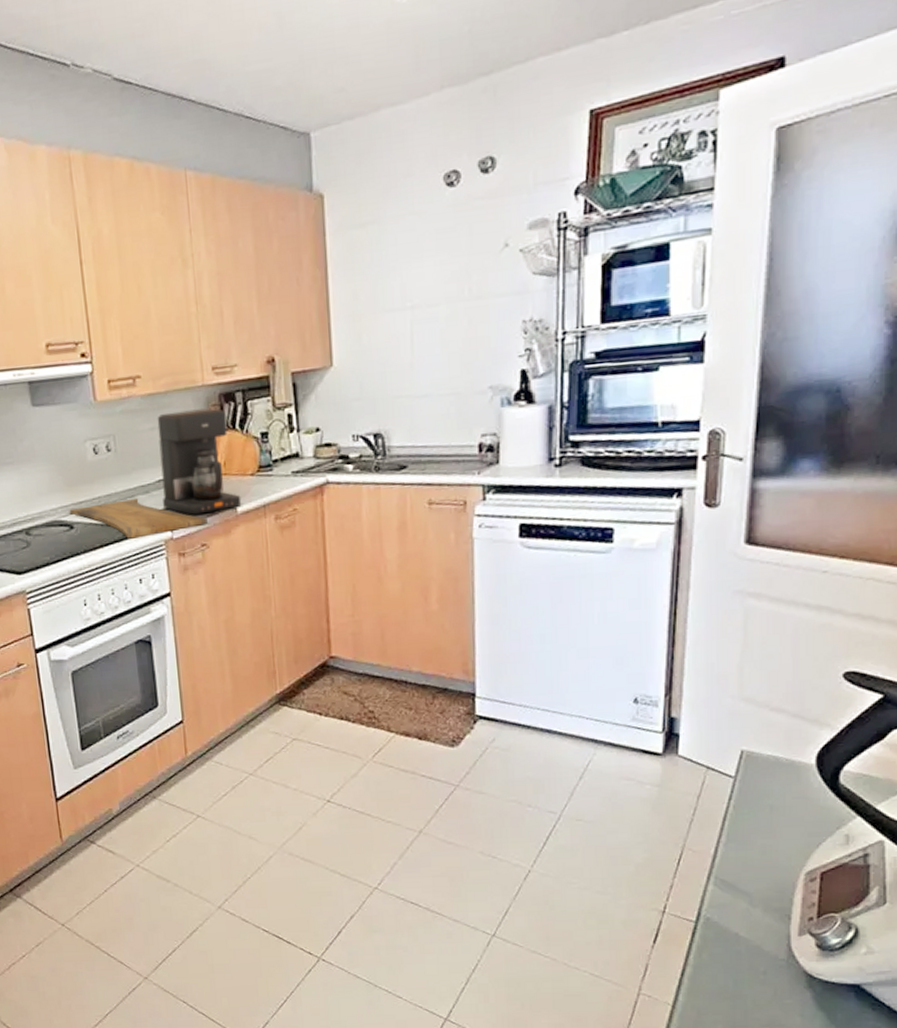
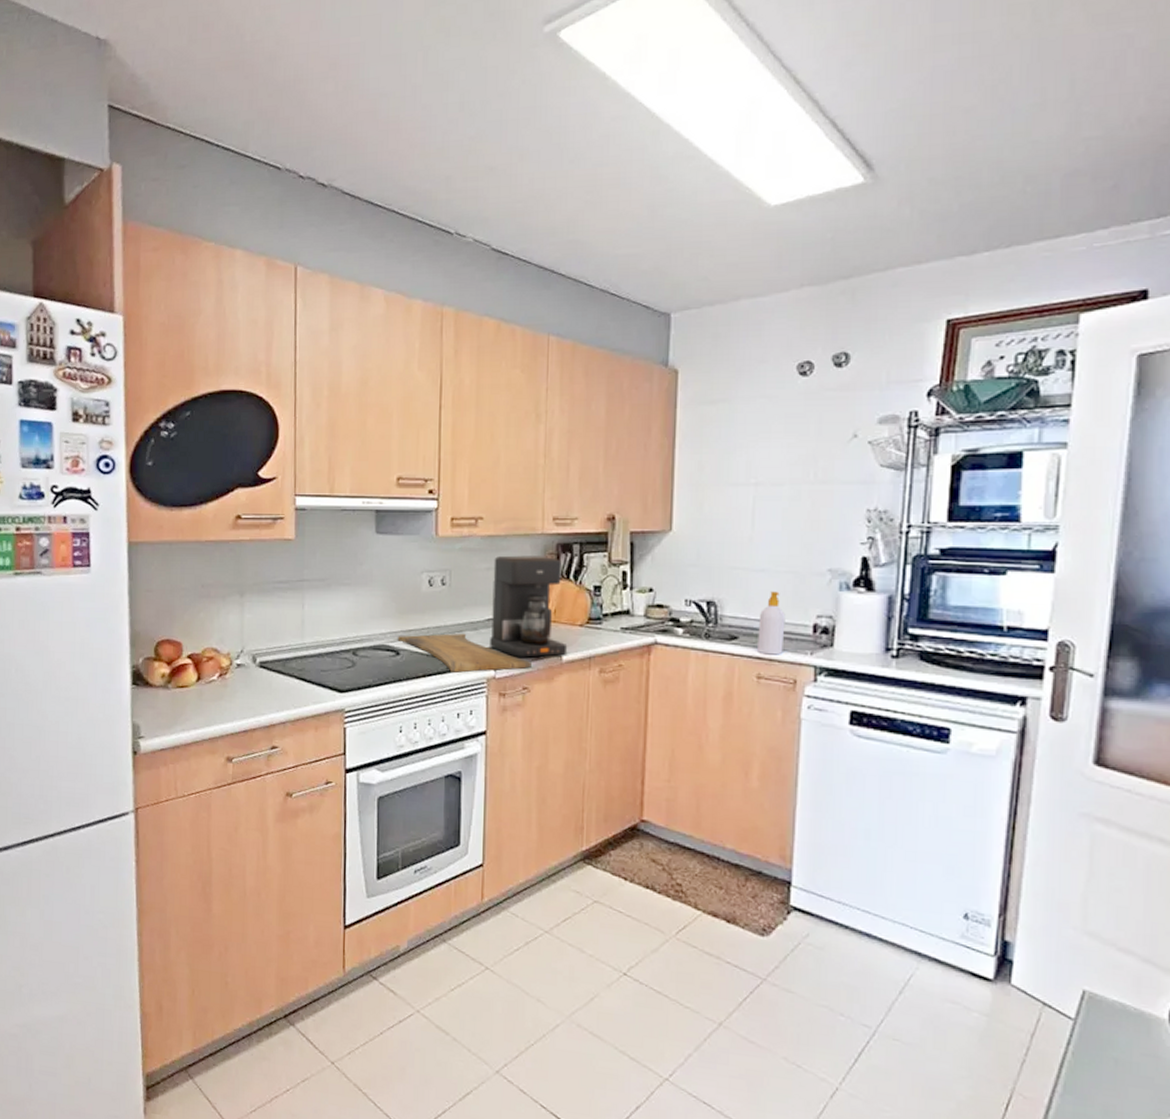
soap bottle: none [425,415,452,480] -> present [758,591,786,655]

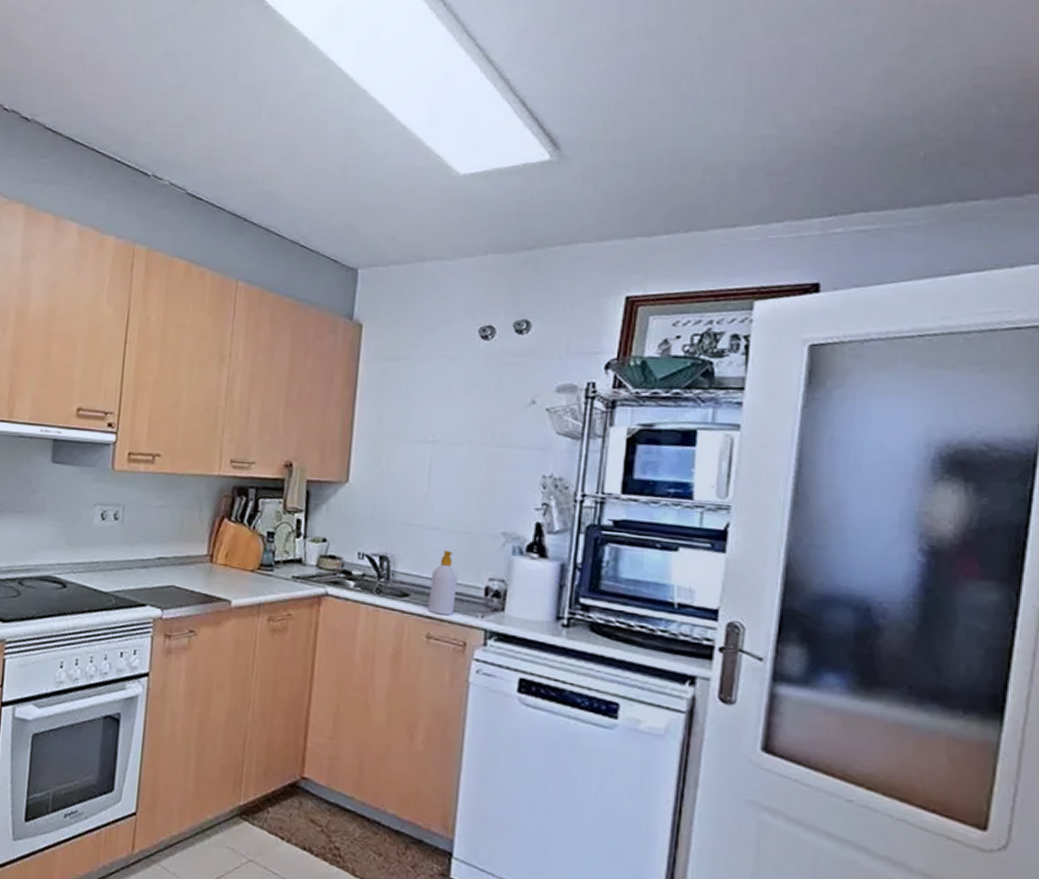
cutting board: present [397,633,532,673] -> none [65,568,200,611]
coffee maker: present [490,555,568,658] -> none [159,494,238,601]

